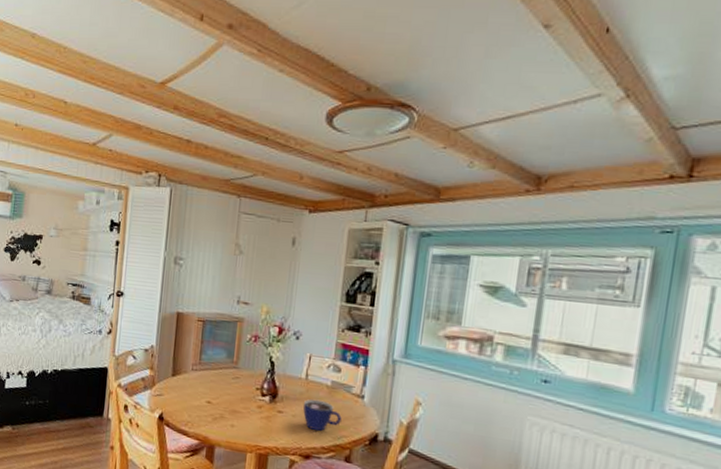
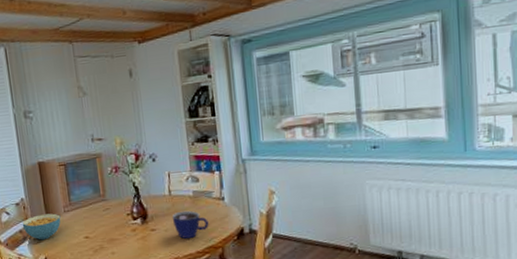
cereal bowl: none [146,366,187,394] -> present [22,213,61,240]

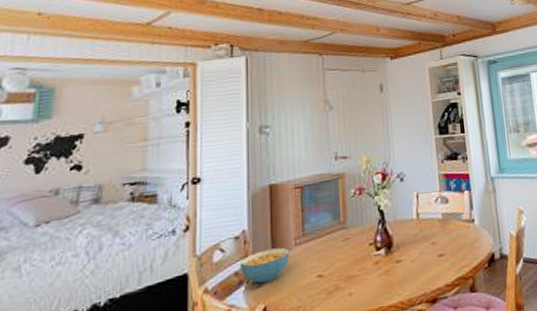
cup: present [172,210,209,239] -> none [419,235,459,270]

